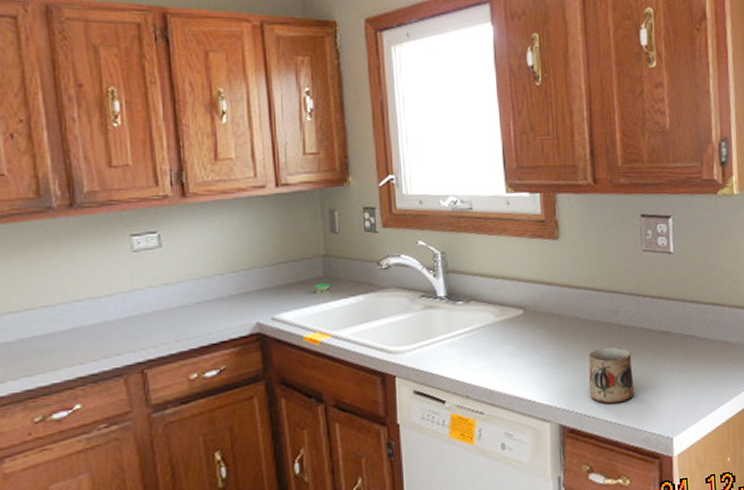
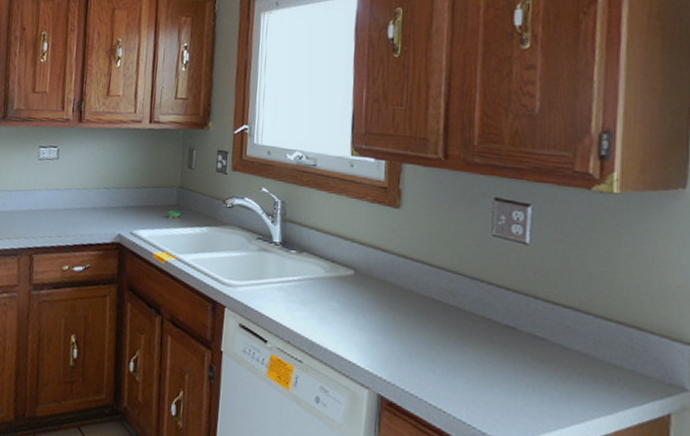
mug: present [588,346,634,404] -> none [414,326,468,390]

